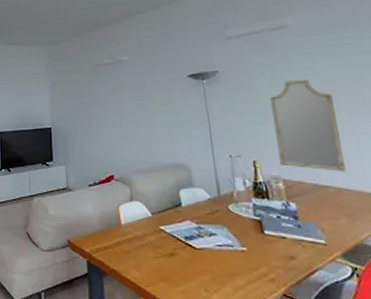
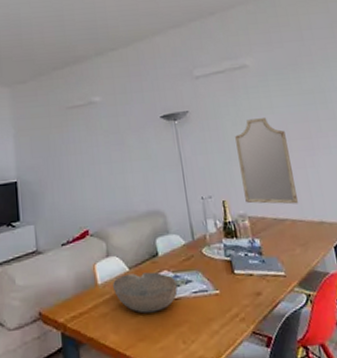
bowl: none [136,219,201,258] -> present [113,272,178,314]

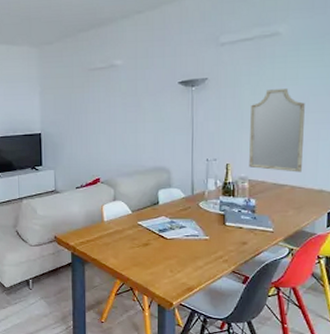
bowl: present [113,272,178,314] -> none [117,216,172,247]

